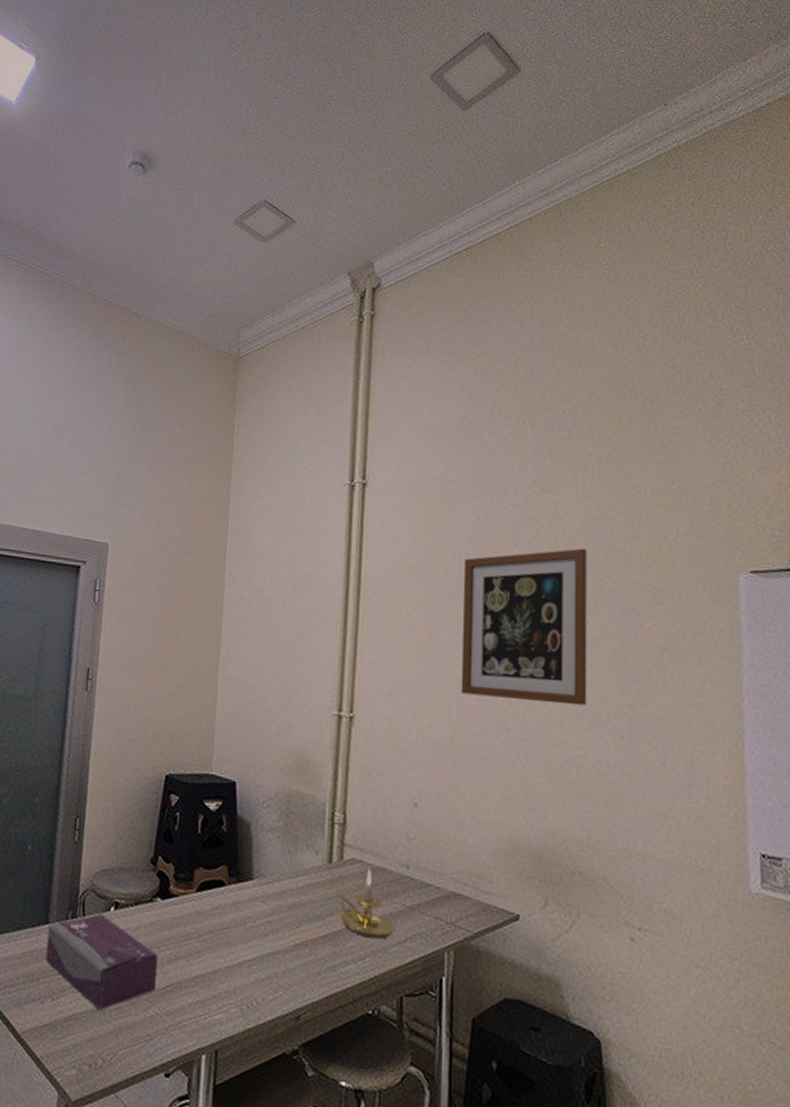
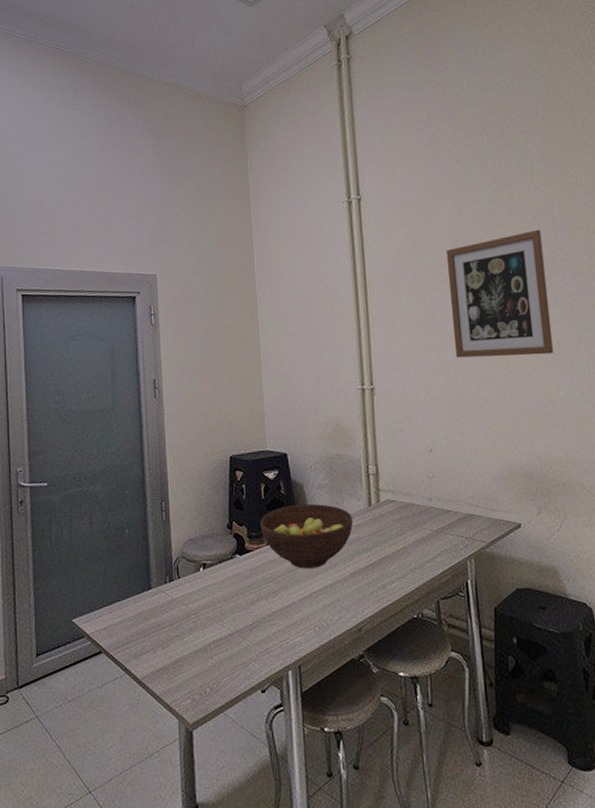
tissue box: present [45,914,158,1010] -> none [152,575,245,650]
fruit bowl: none [190,847,306,931] -> present [259,503,353,569]
candle holder: present [338,868,396,939] -> none [379,505,428,559]

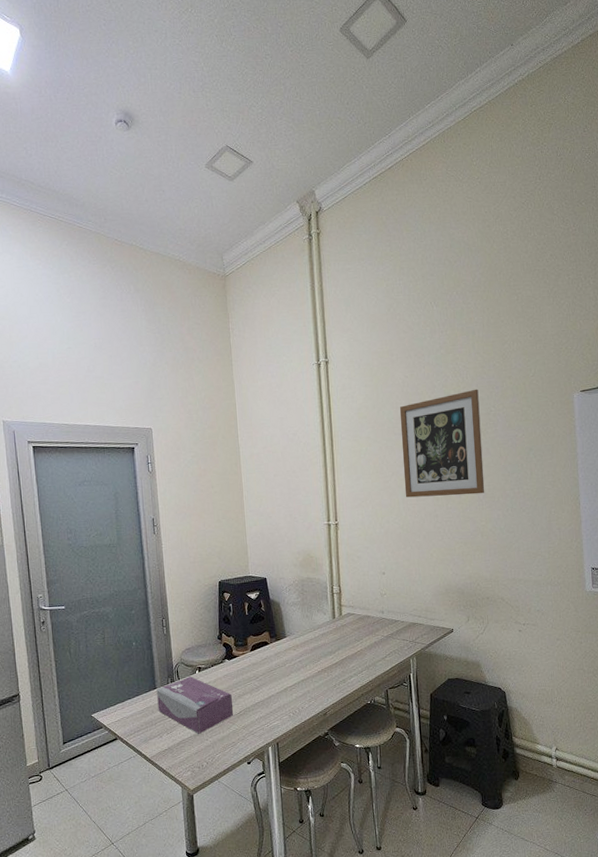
tissue box: none [152,575,245,650] -> present [157,676,234,734]
fruit bowl: present [259,503,353,569] -> none [244,618,320,669]

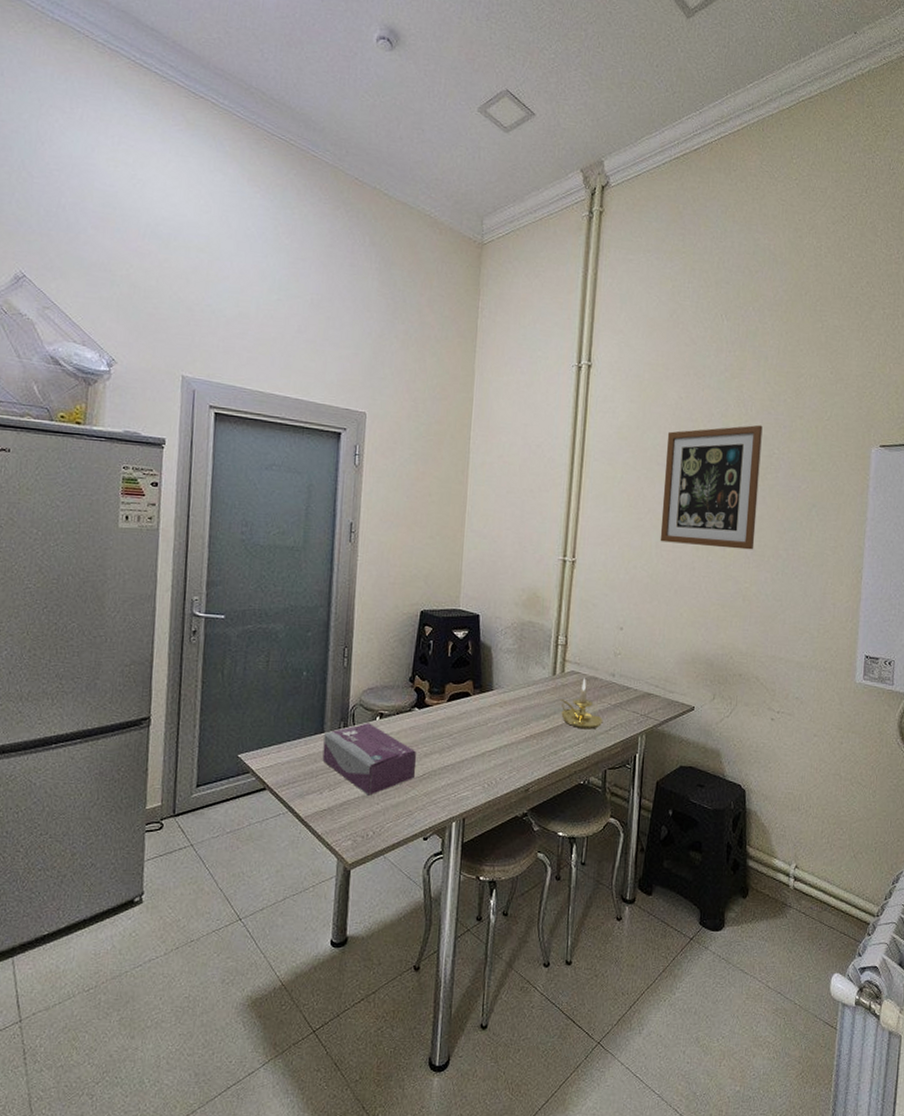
candle holder: none [341,617,379,659] -> present [559,678,603,730]

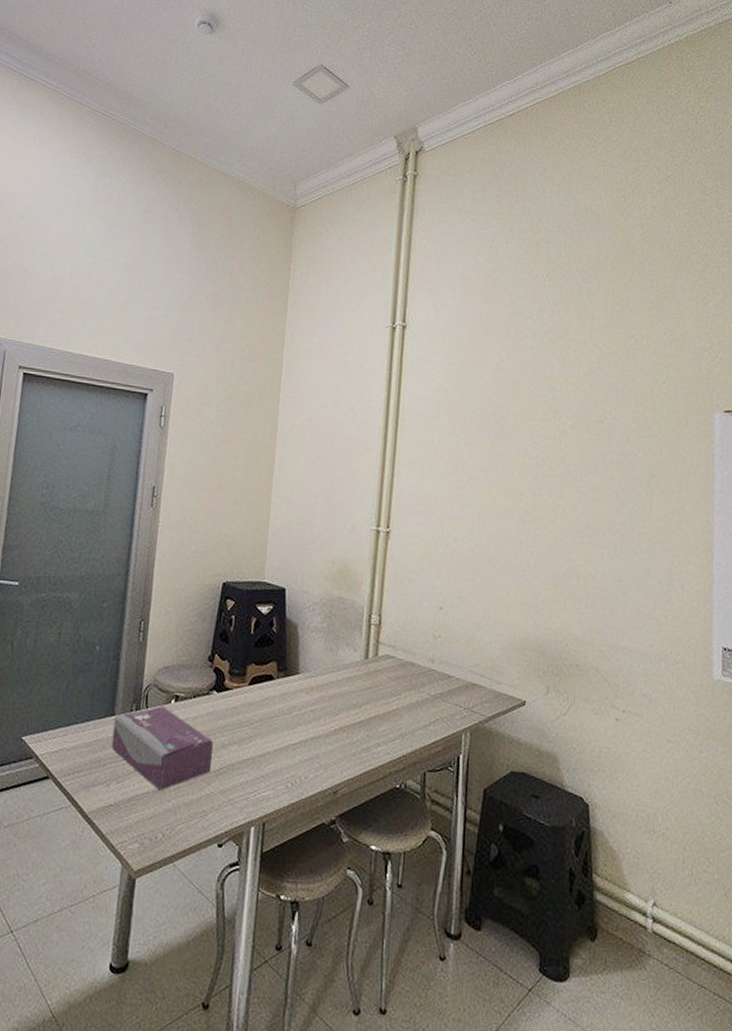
candle holder: present [559,678,603,730] -> none [372,663,422,724]
wall art: present [660,424,763,550] -> none [482,388,592,523]

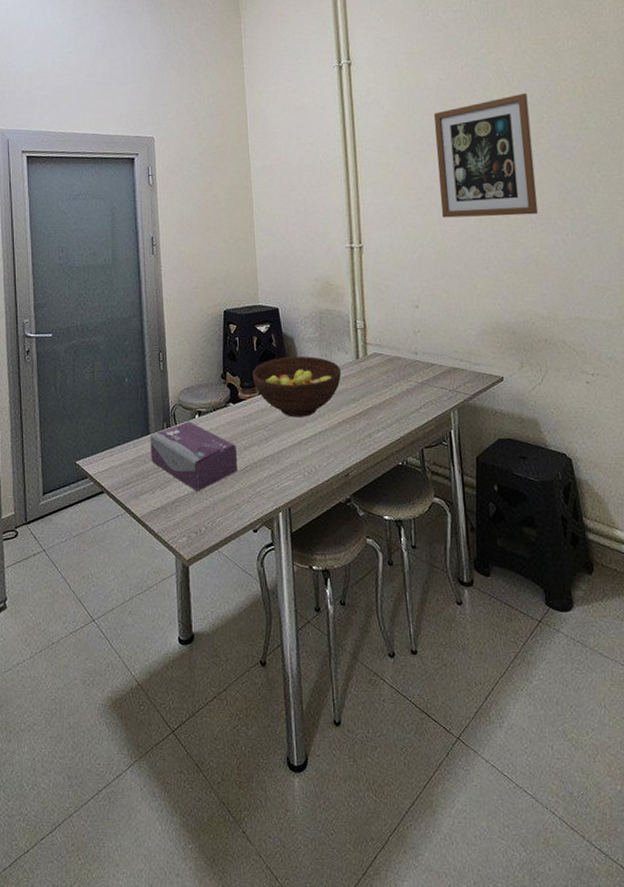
fruit bowl: none [244,645,345,719] -> present [252,356,341,418]
wall art: none [482,388,592,523] -> present [433,93,539,218]

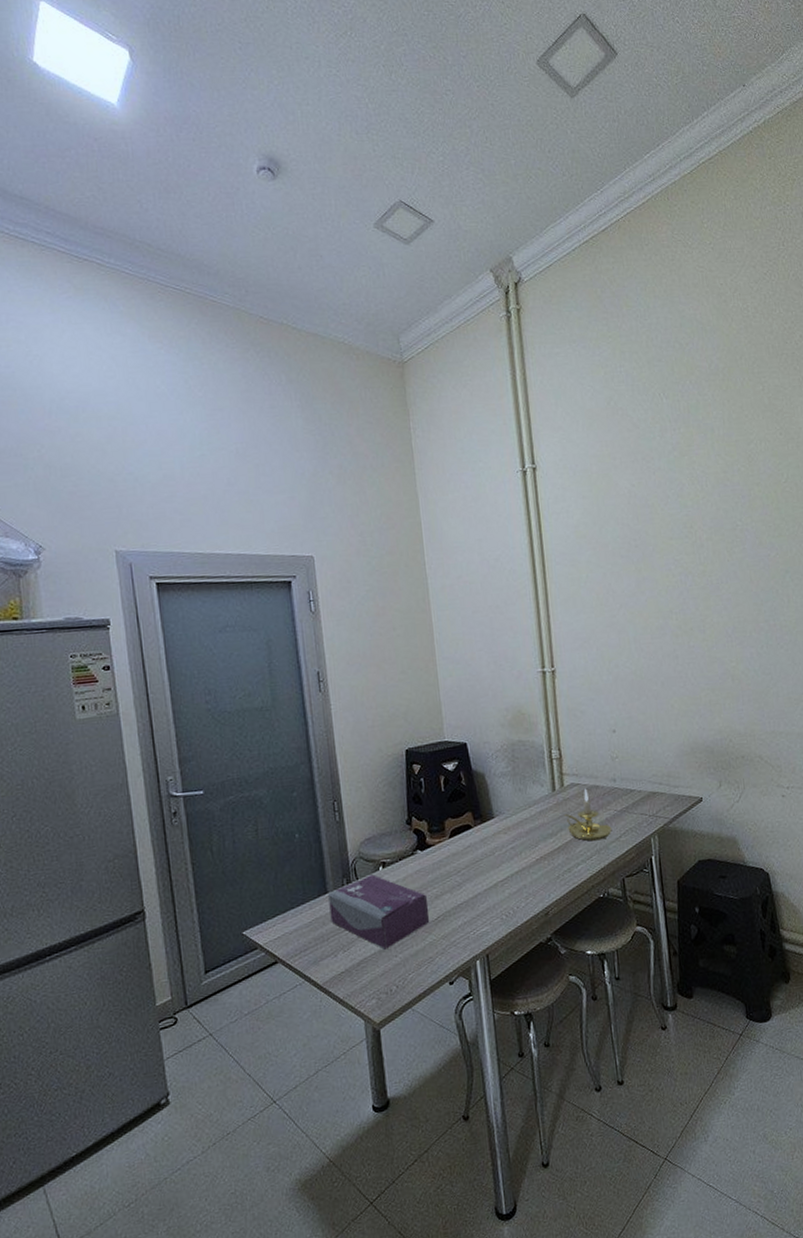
fruit bowl: present [252,356,341,418] -> none [440,792,537,859]
candle holder: none [366,359,413,410] -> present [564,788,612,841]
wall art: present [433,93,539,218] -> none [626,499,734,636]

